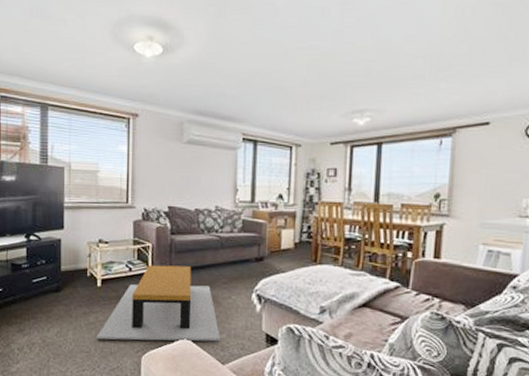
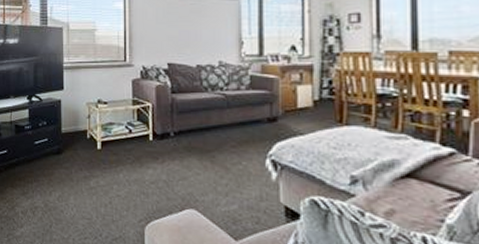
coffee table: present [97,265,220,342] -> none [98,126,231,213]

